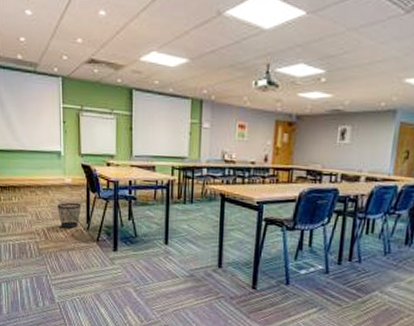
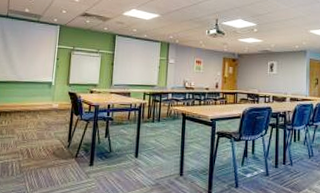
wastebasket: present [57,202,82,229] -> none [43,124,65,147]

